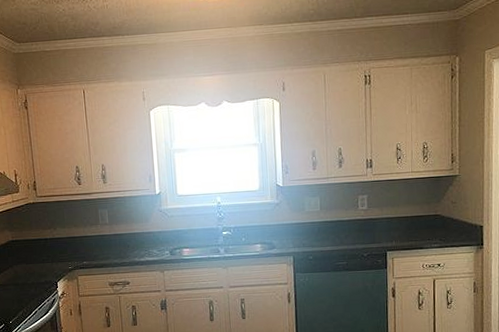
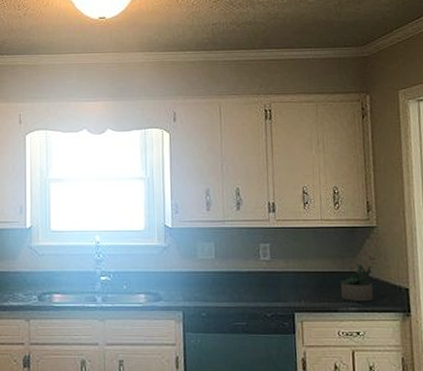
succulent plant: none [425,207,453,239] -> present [340,263,373,302]

